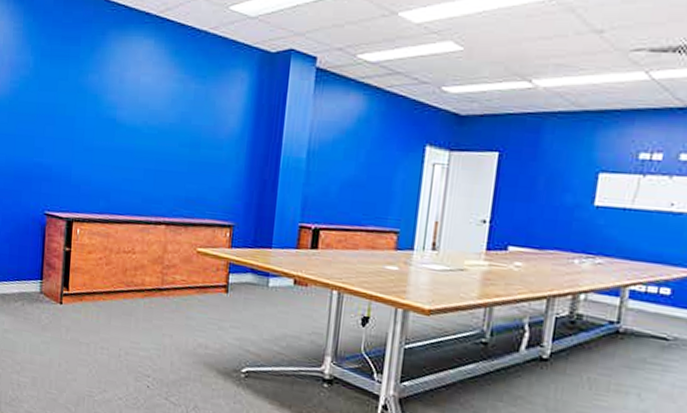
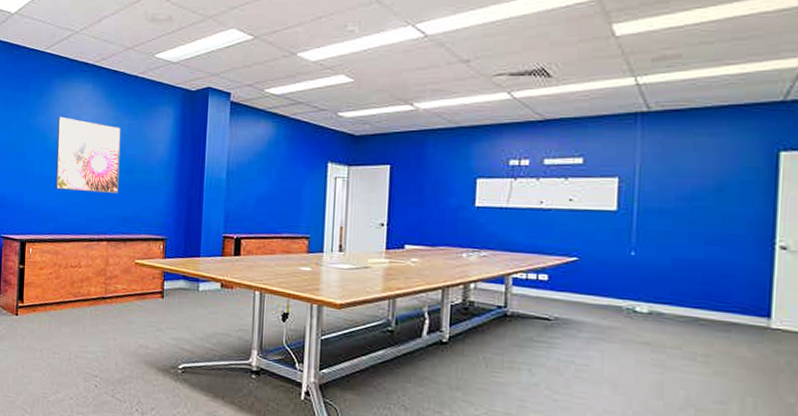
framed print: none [108,76,187,171] -> present [55,116,122,194]

